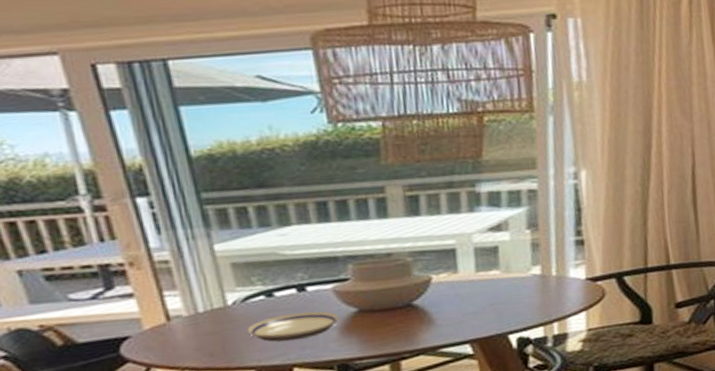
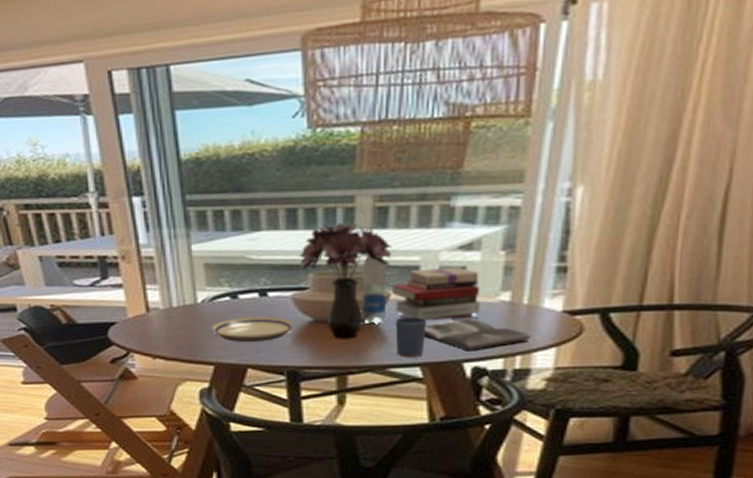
flower arrangement: none [335,212,428,327] -> present [299,222,392,339]
bottle: none [400,241,430,310] -> present [361,254,387,325]
books: none [430,247,517,299] -> present [390,267,481,320]
mug: none [440,296,471,337] -> present [395,316,427,358]
magazine: none [468,293,563,323] -> present [424,319,531,350]

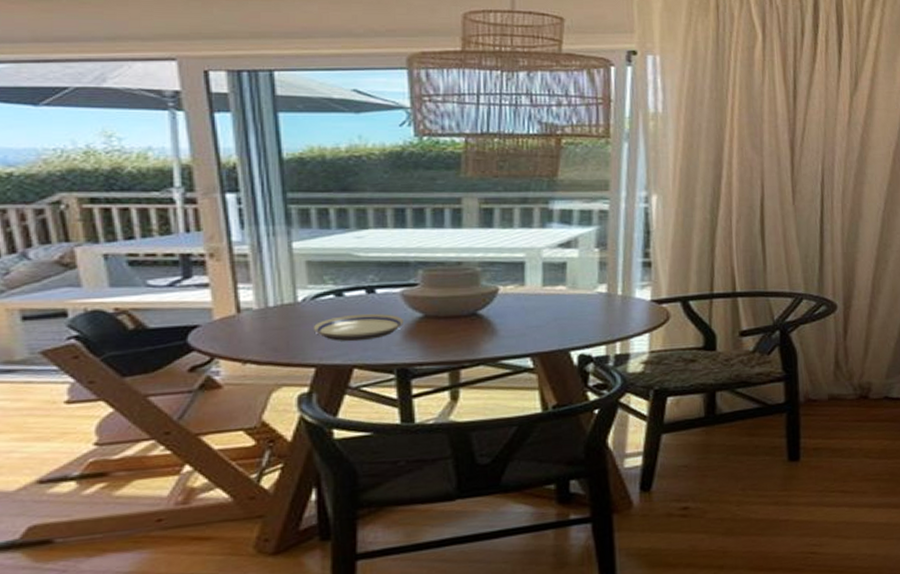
flower arrangement: present [299,222,392,339] -> none [408,222,499,334]
bottle: present [361,254,387,325] -> none [469,252,495,319]
books: present [390,267,481,320] -> none [498,263,582,312]
mug: present [395,316,427,358] -> none [505,308,535,349]
magazine: present [424,319,531,350] -> none [532,310,627,339]

